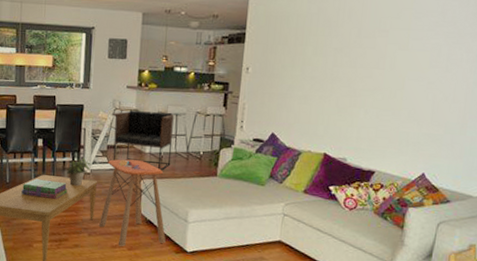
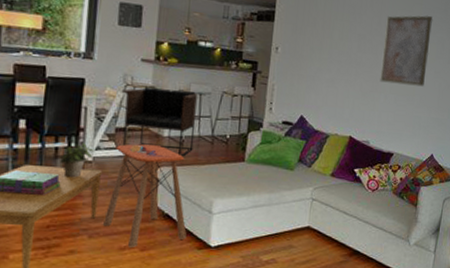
wall art: none [359,21,427,100] -> present [380,15,433,87]

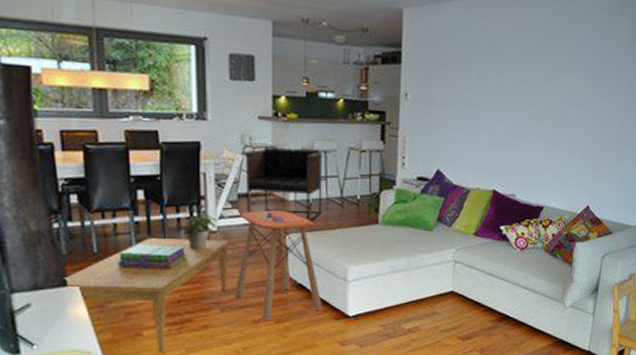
wall art: present [380,15,433,87] -> none [525,44,586,129]

